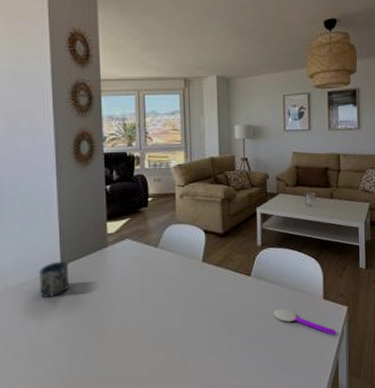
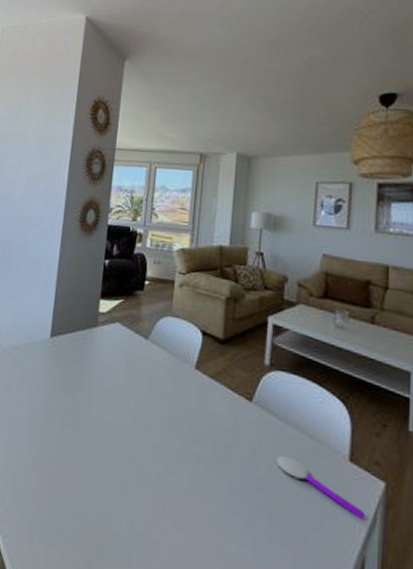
cup: present [38,260,70,298] -> none [27,331,57,369]

